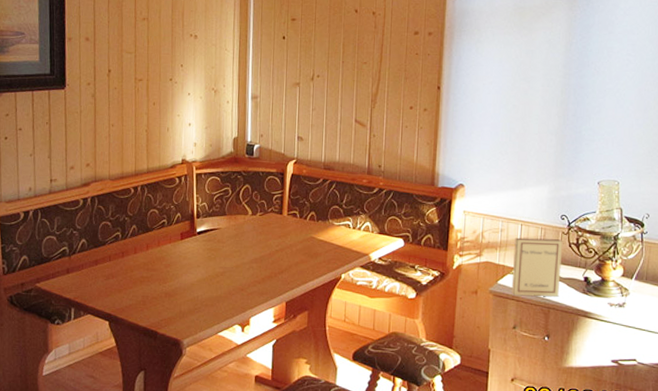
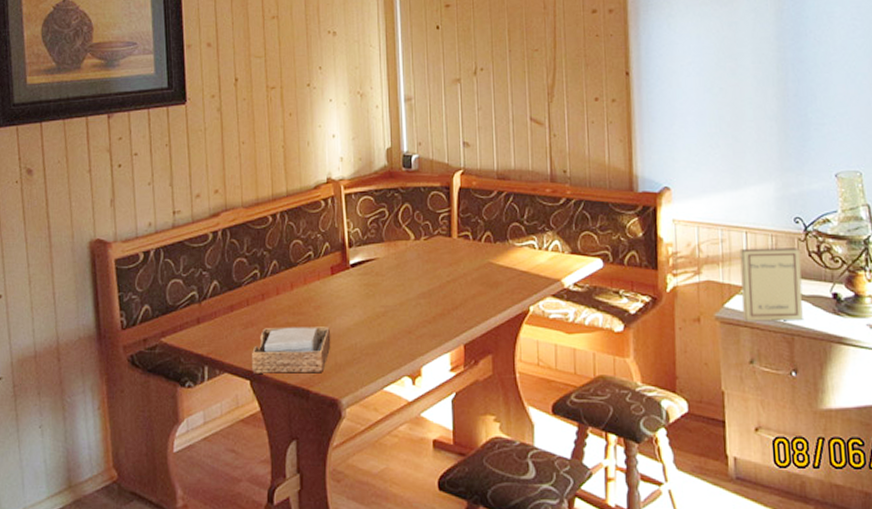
napkin holder: none [111,279,178,319] -> present [252,327,331,374]

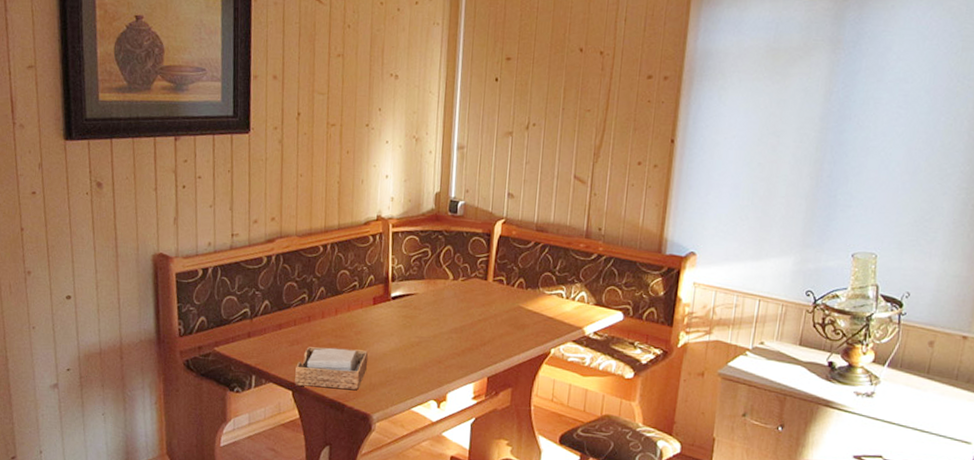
book: present [739,248,803,321] -> none [743,314,807,384]

